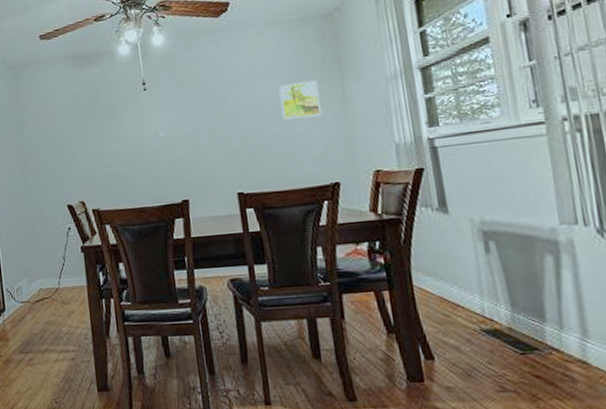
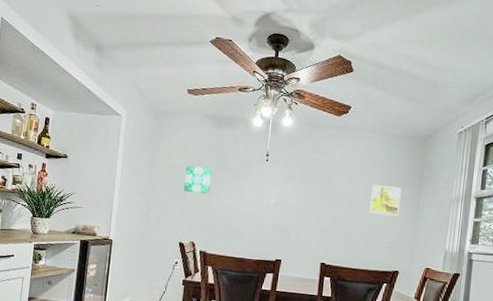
wall art: none [56,114,88,147] -> present [184,166,212,194]

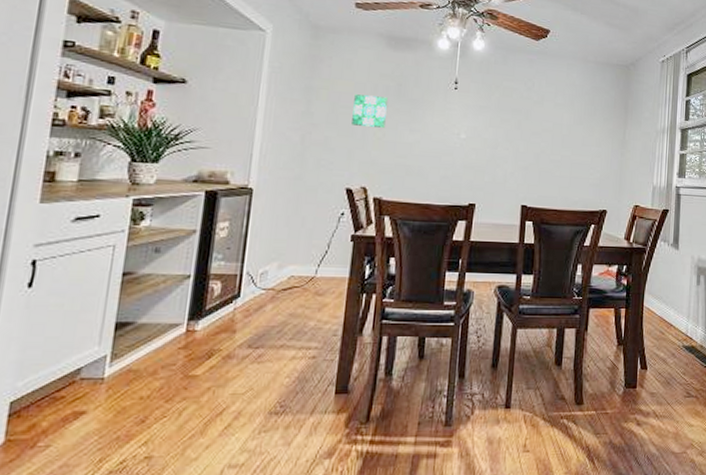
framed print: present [369,185,402,216] -> none [573,116,607,150]

